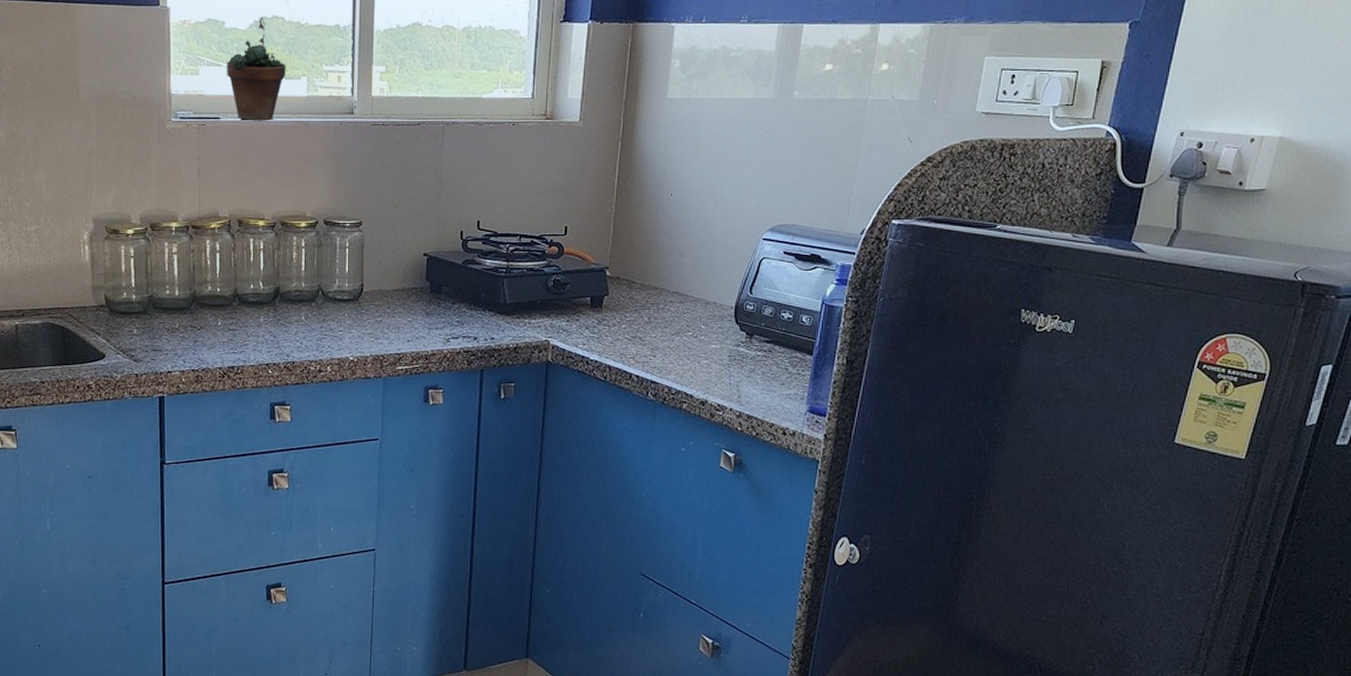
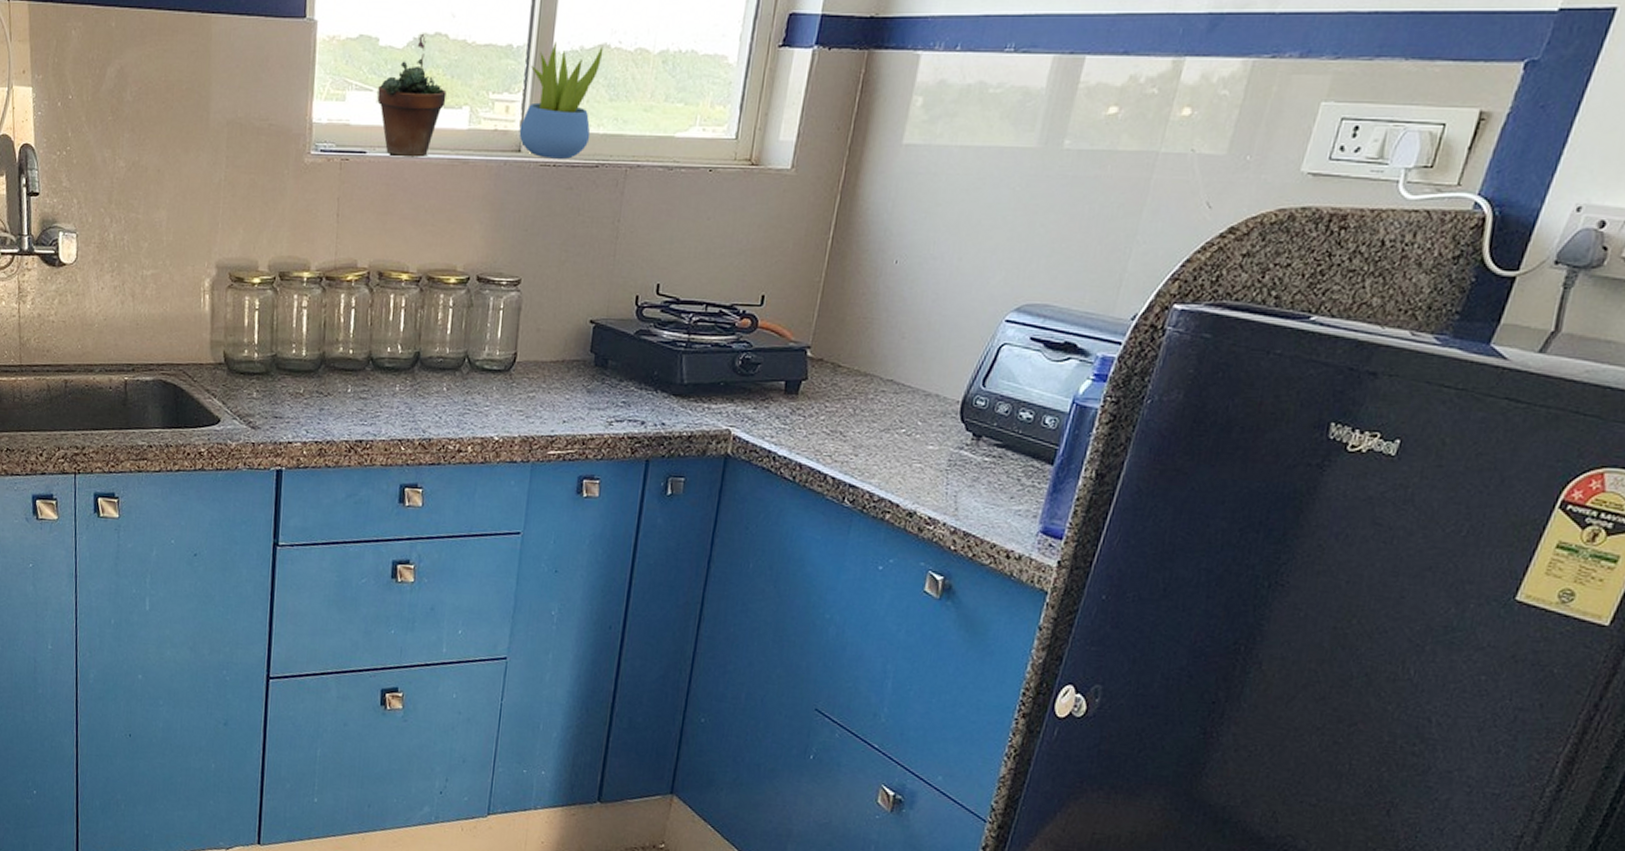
succulent plant: none [351,21,417,119] -> present [519,41,604,159]

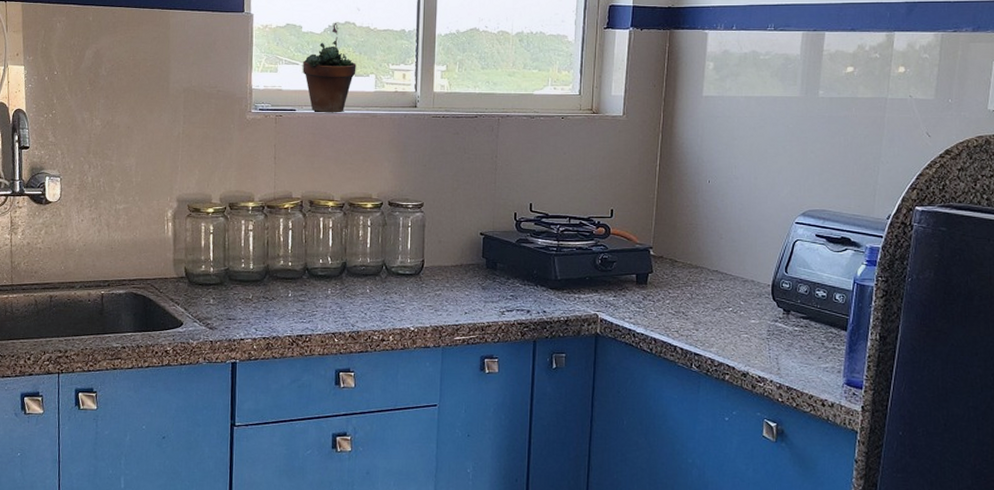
succulent plant: present [519,41,604,159] -> none [414,27,474,112]

